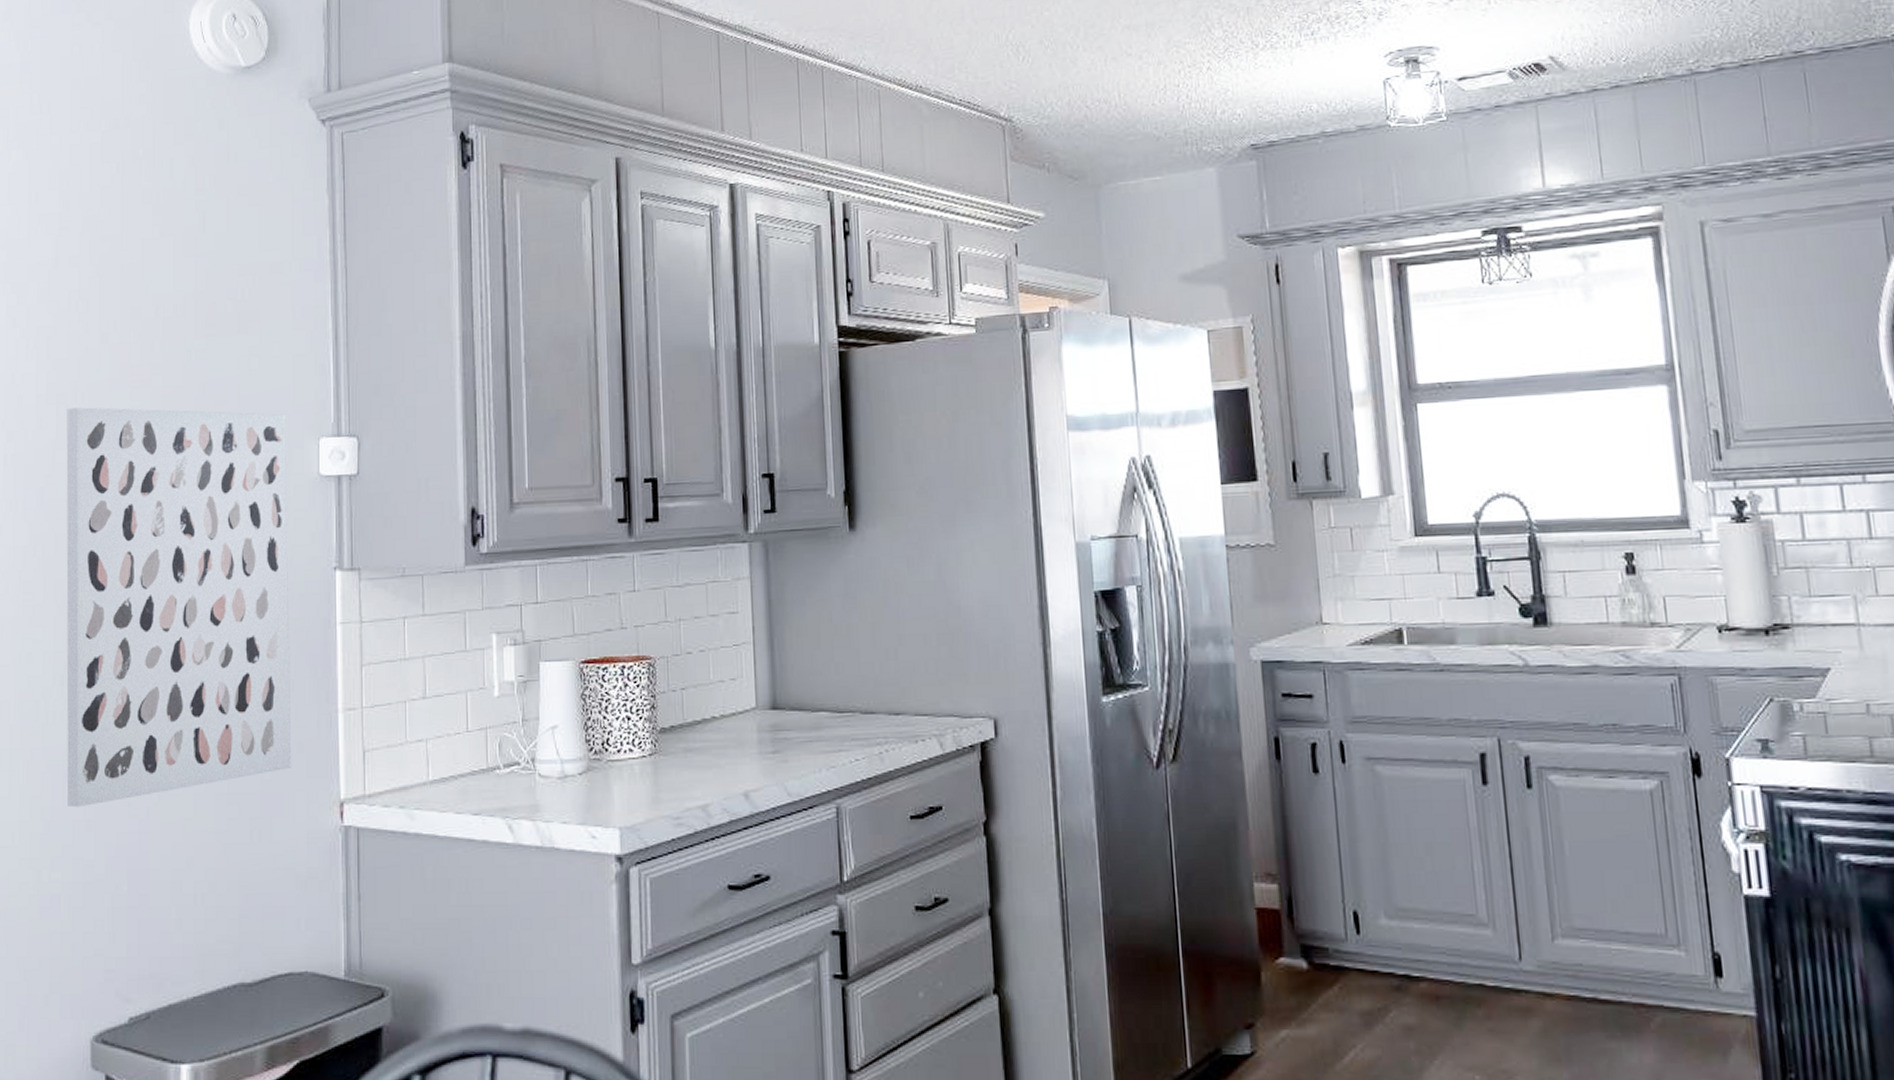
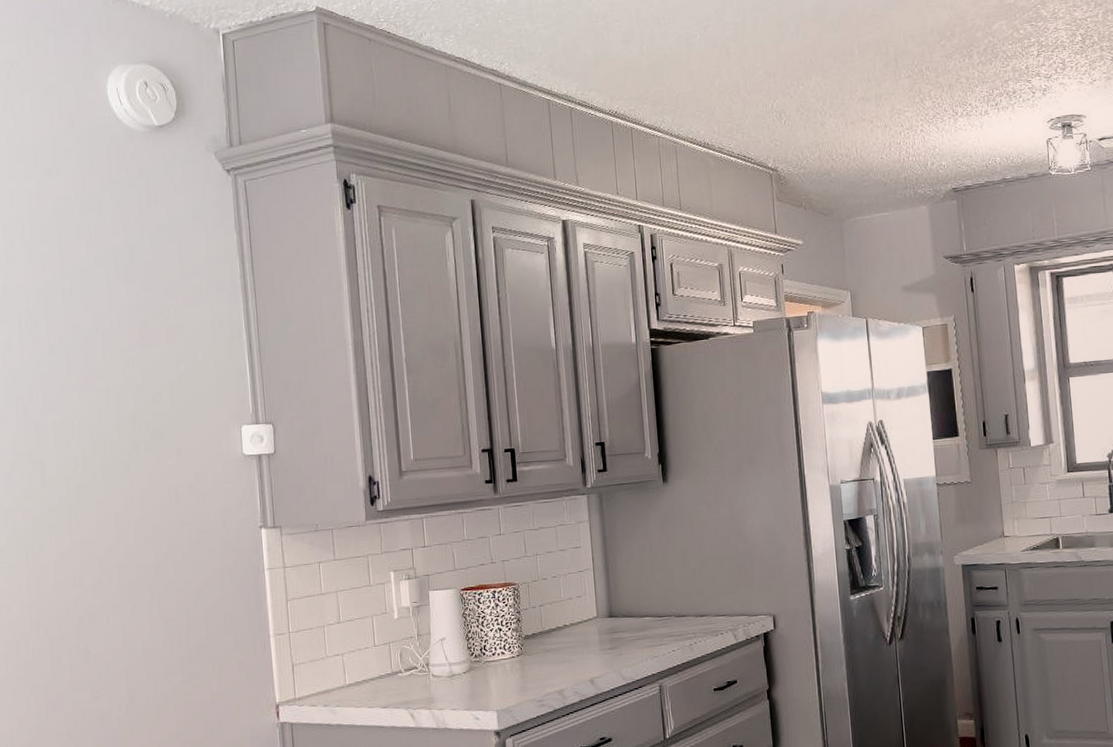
wall art: present [66,407,292,808] -> none [25,406,235,722]

